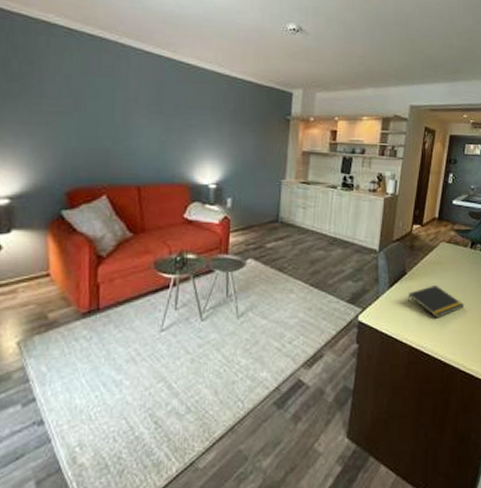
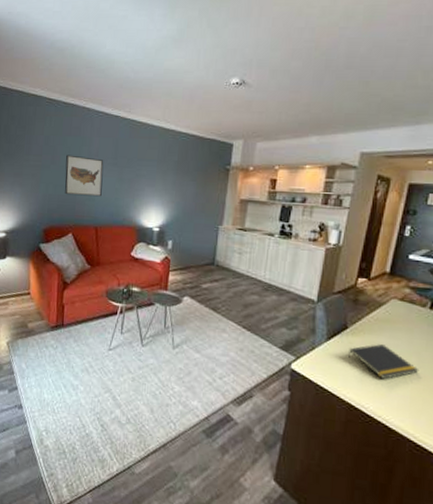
wall art: none [94,99,146,150] -> present [65,155,104,197]

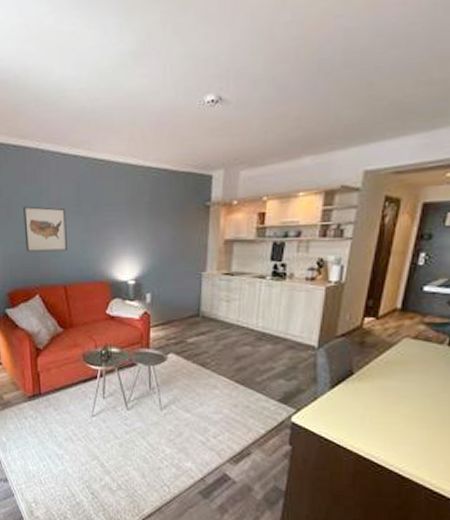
notepad: present [347,344,419,379] -> none [354,389,436,425]

